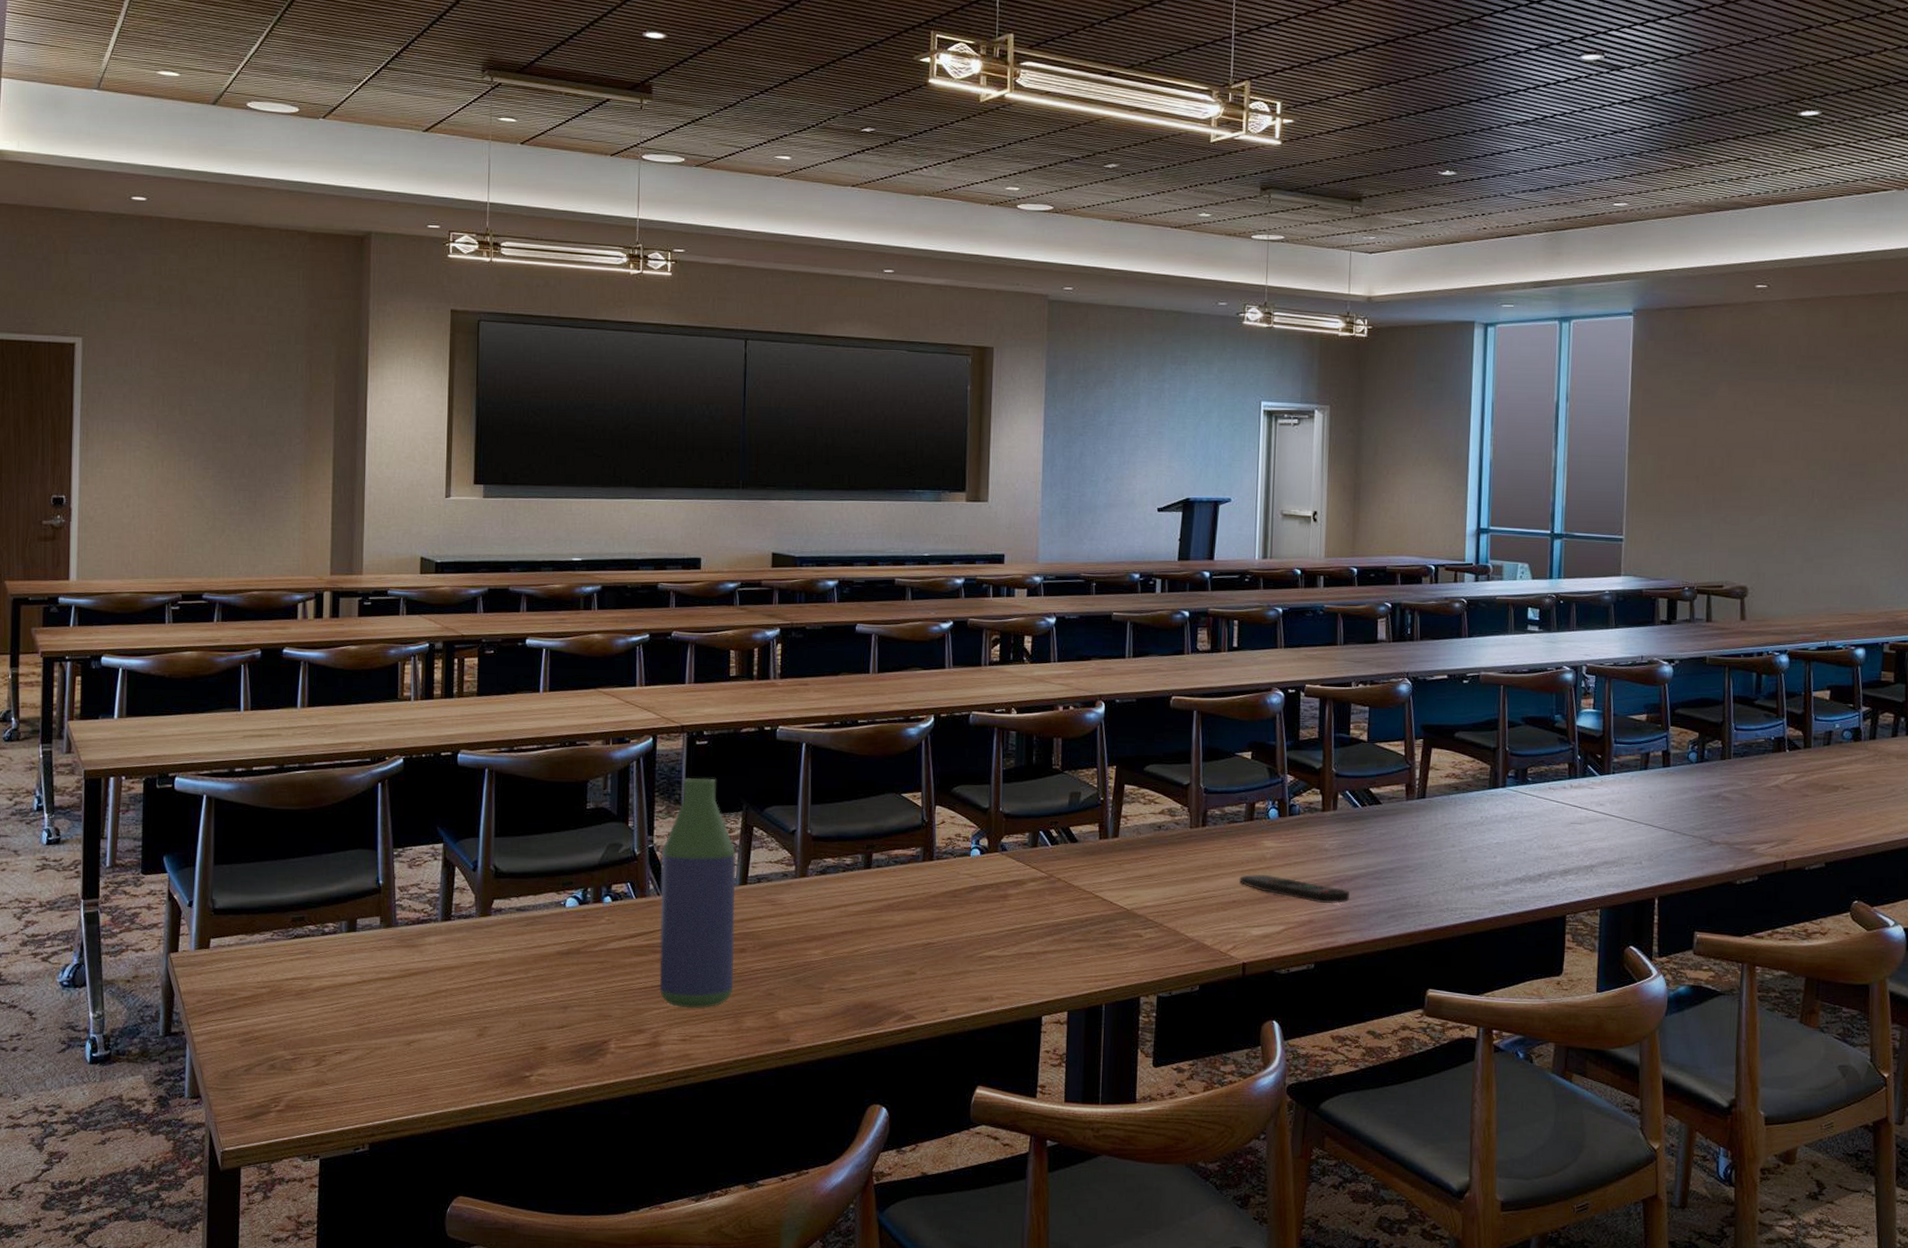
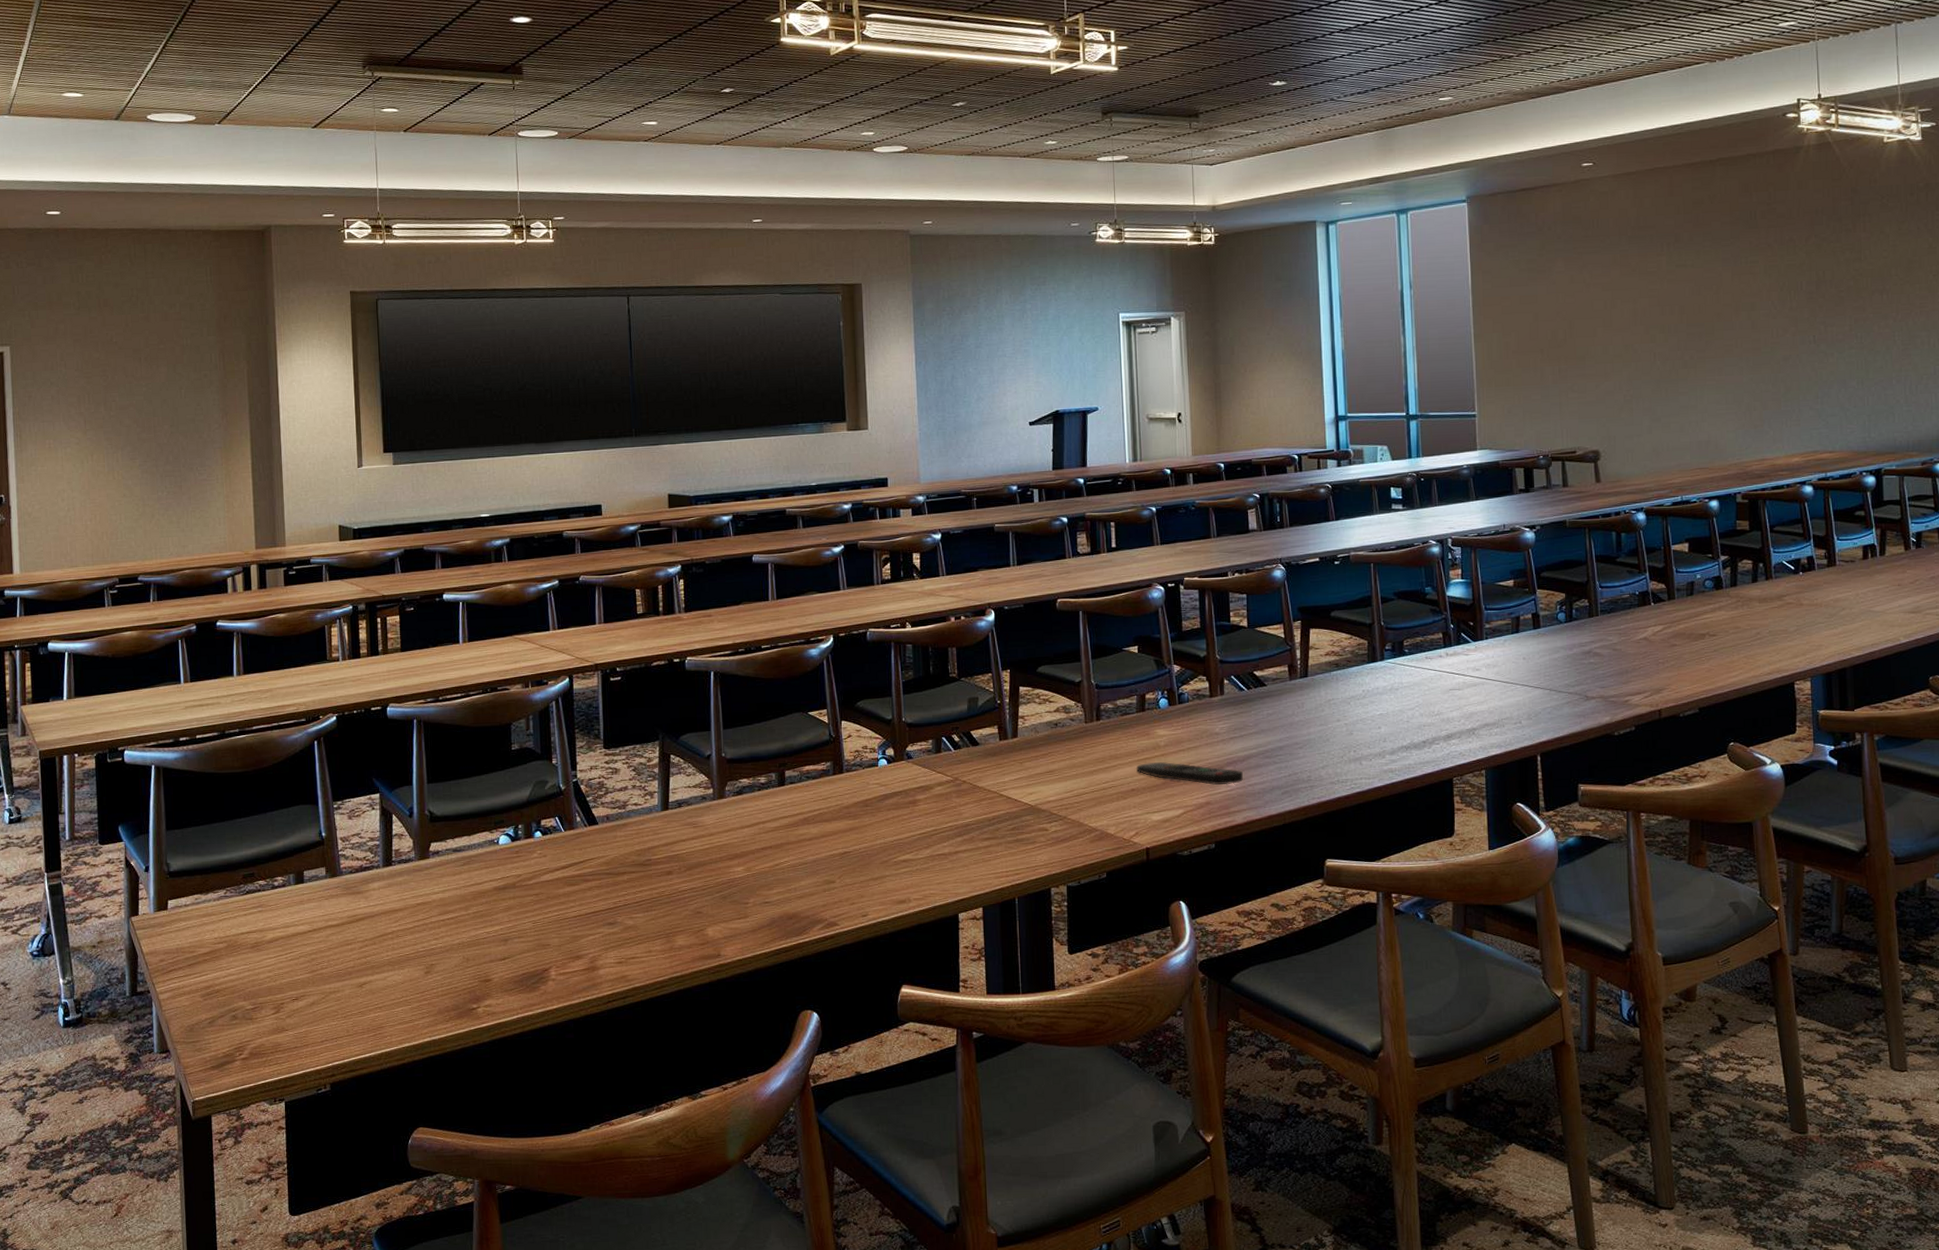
bottle: present [659,778,736,1009] -> none [585,712,664,932]

